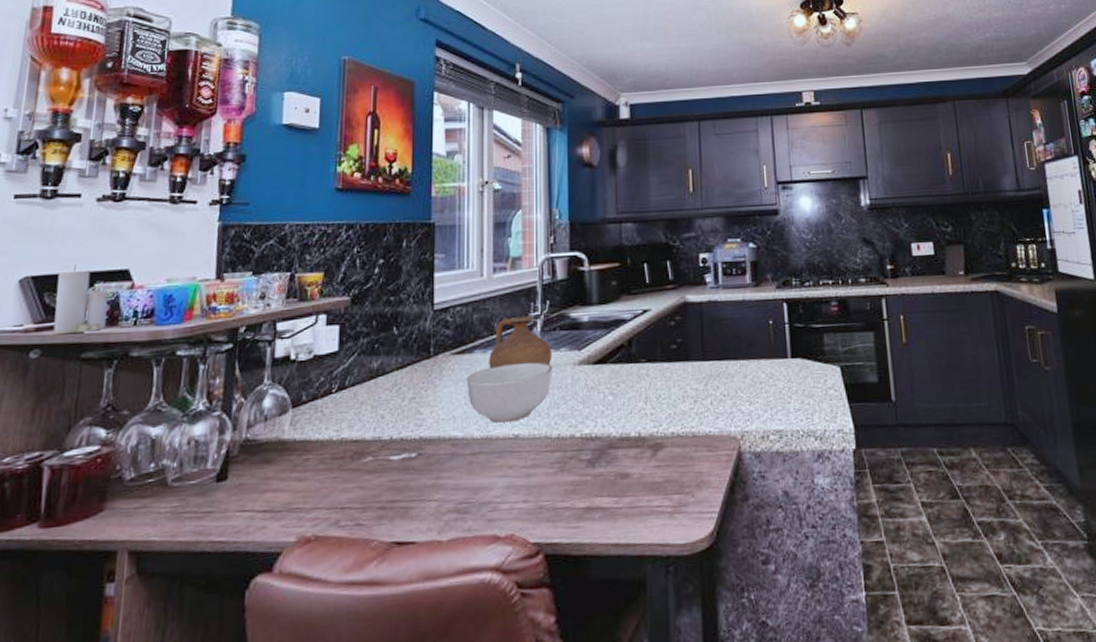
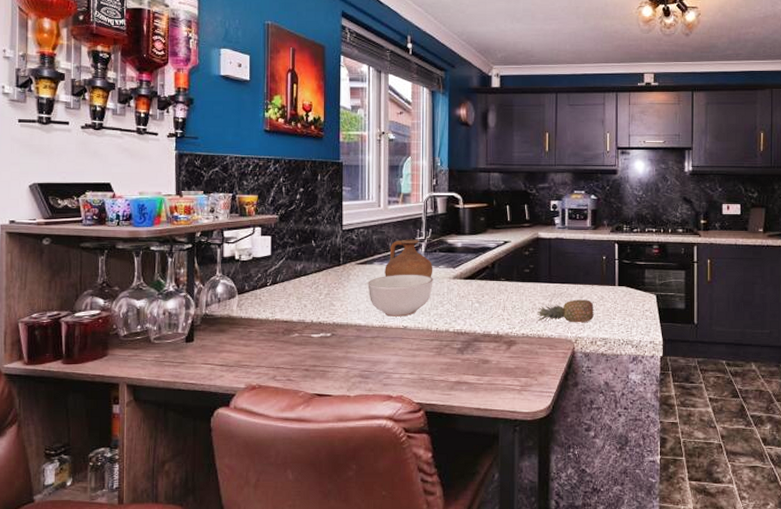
candle: present [53,264,109,335] -> none [57,176,97,229]
fruit: none [689,379,764,415] -> present [537,299,595,323]

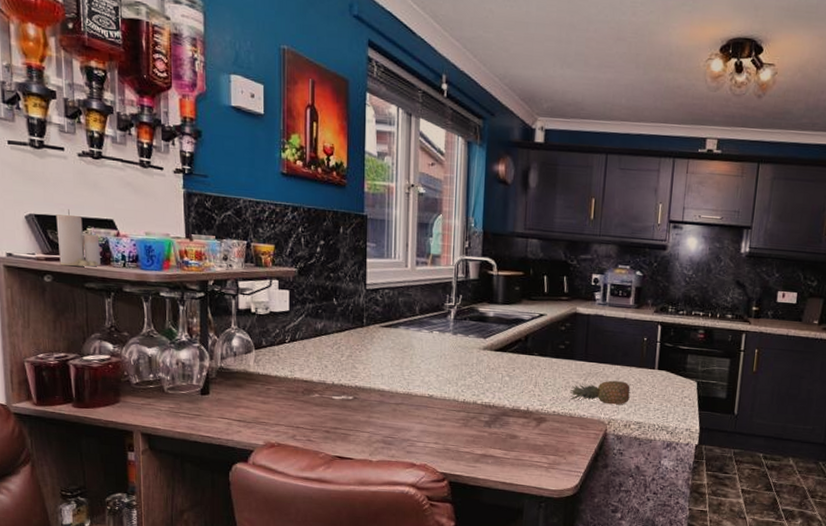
candle: none [57,176,97,229] -> present [56,209,101,267]
bowl: present [368,274,433,317] -> none [392,340,462,385]
ceramic jug: present [385,239,433,277] -> none [410,304,463,346]

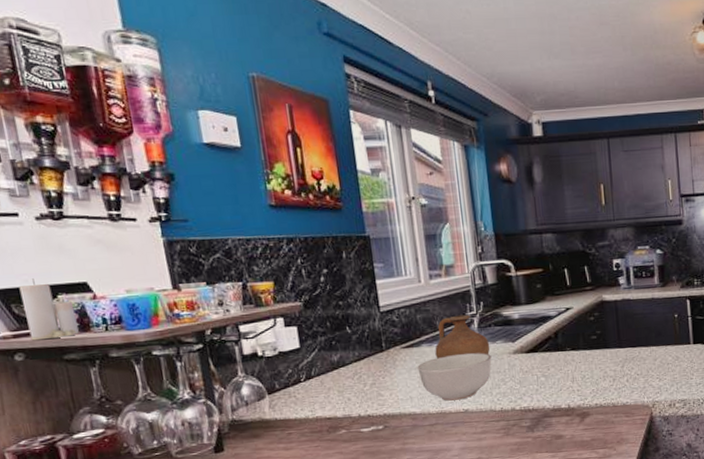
bowl: none [392,340,462,385] -> present [417,352,492,401]
ceramic jug: none [410,304,463,346] -> present [435,314,490,359]
fruit: present [569,380,631,405] -> none [609,361,671,390]

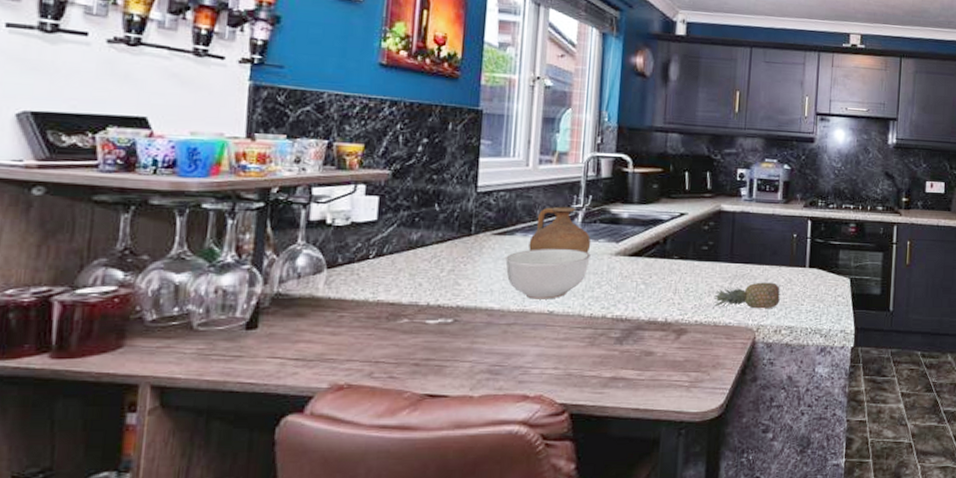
candle: present [19,278,79,341] -> none [59,105,124,175]
fruit: none [609,361,671,390] -> present [713,282,781,309]

